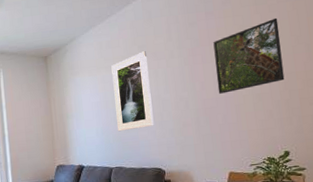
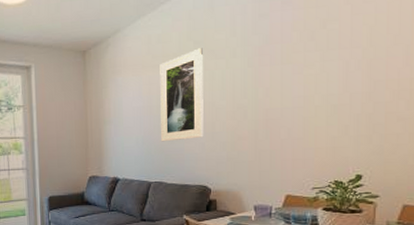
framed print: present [213,17,285,94] -> none [285,10,373,103]

